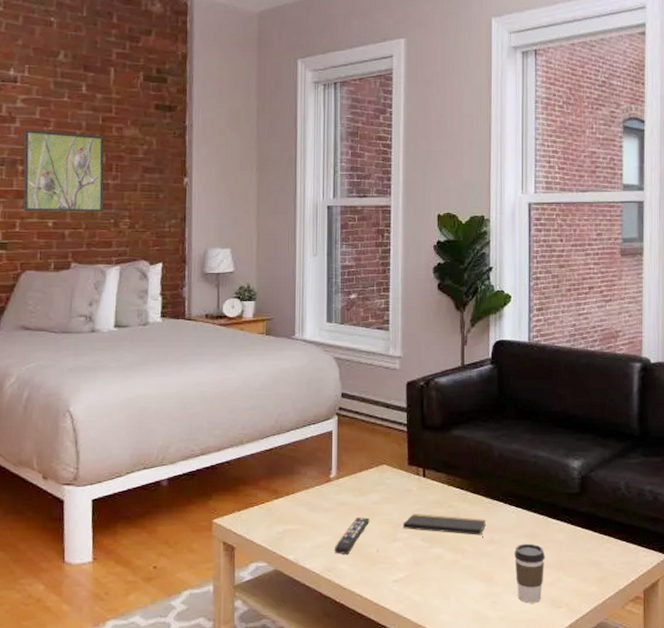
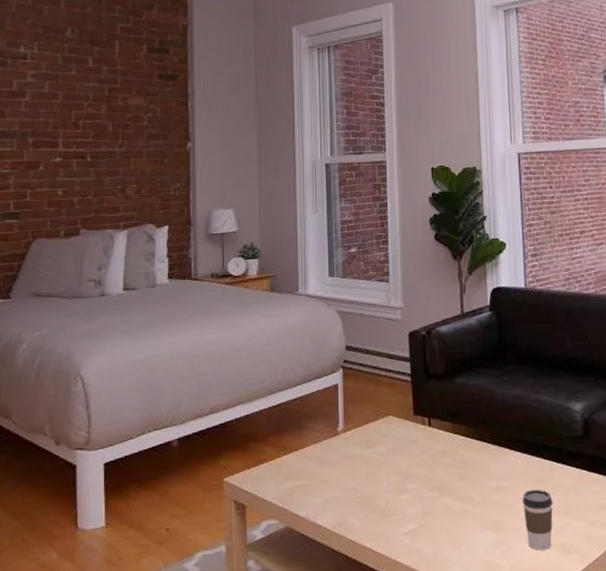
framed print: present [23,129,105,212] -> none [33,103,111,182]
remote control: present [335,517,369,554] -> none [345,470,378,508]
notepad: present [402,514,486,537] -> none [410,463,493,484]

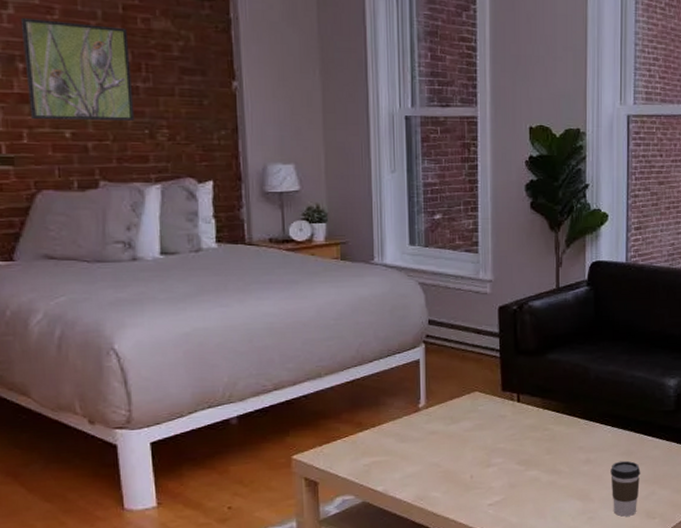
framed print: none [33,103,111,182] -> present [20,17,135,121]

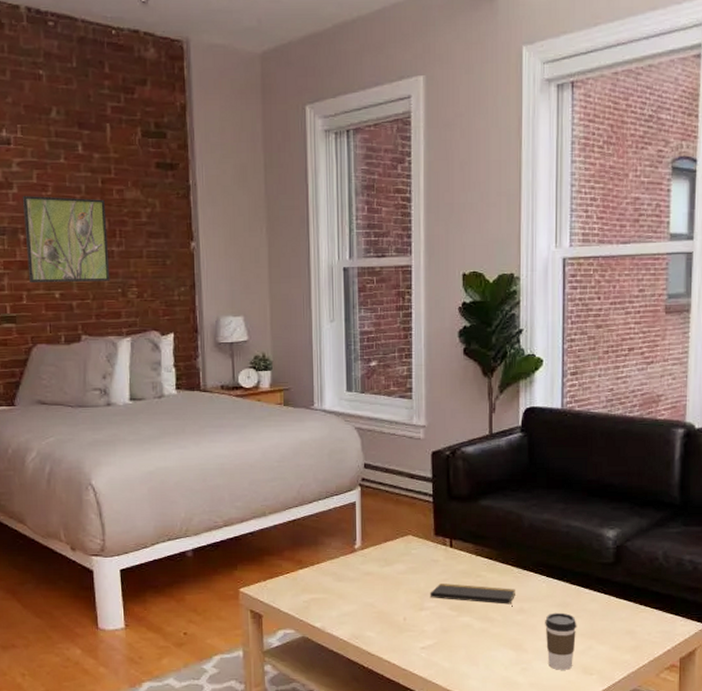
notepad: none [497,438,582,457] -> present [429,583,515,606]

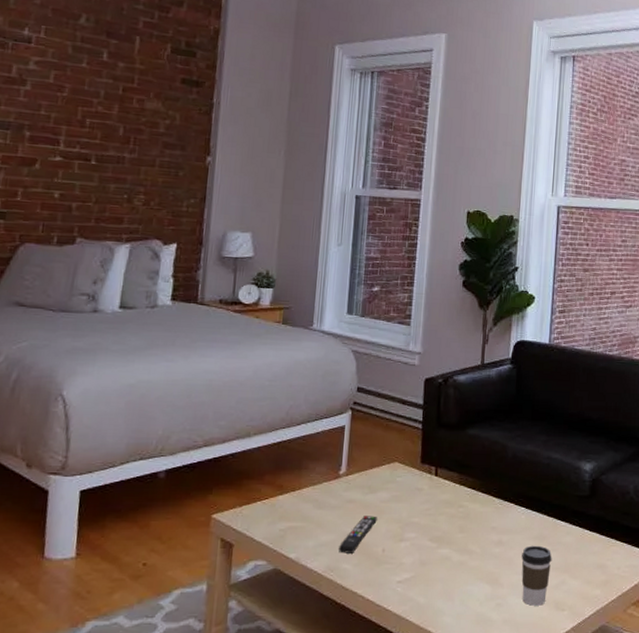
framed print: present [22,195,110,284] -> none [27,93,123,186]
remote control: none [361,587,396,622] -> present [339,516,377,553]
notepad: present [429,583,515,606] -> none [410,513,495,538]

